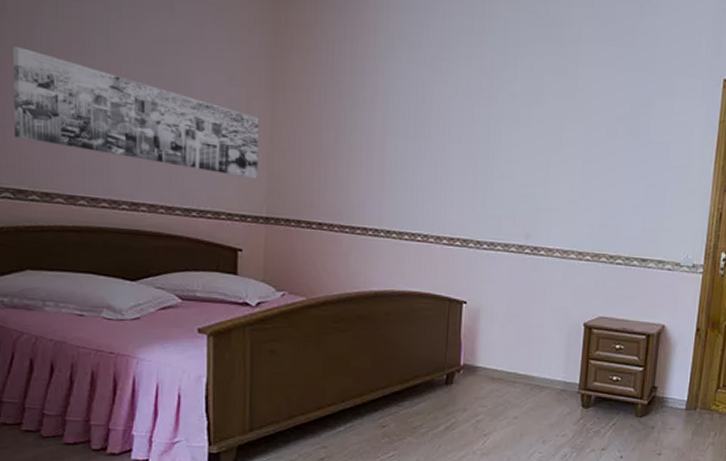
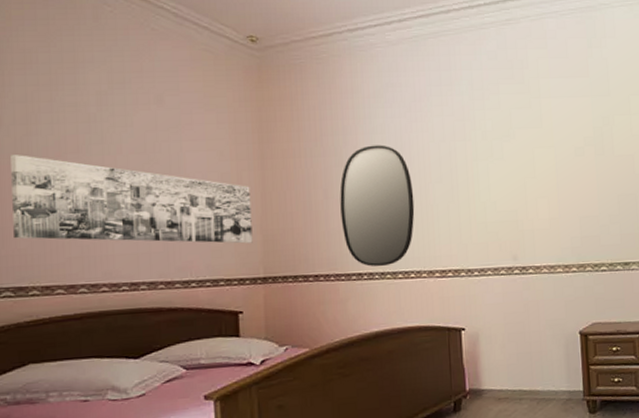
home mirror: none [351,91,430,225] -> present [340,145,415,267]

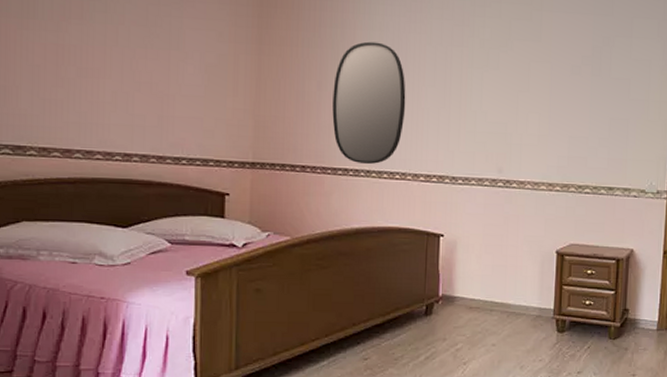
wall art: present [9,155,253,244] -> none [15,14,246,127]

